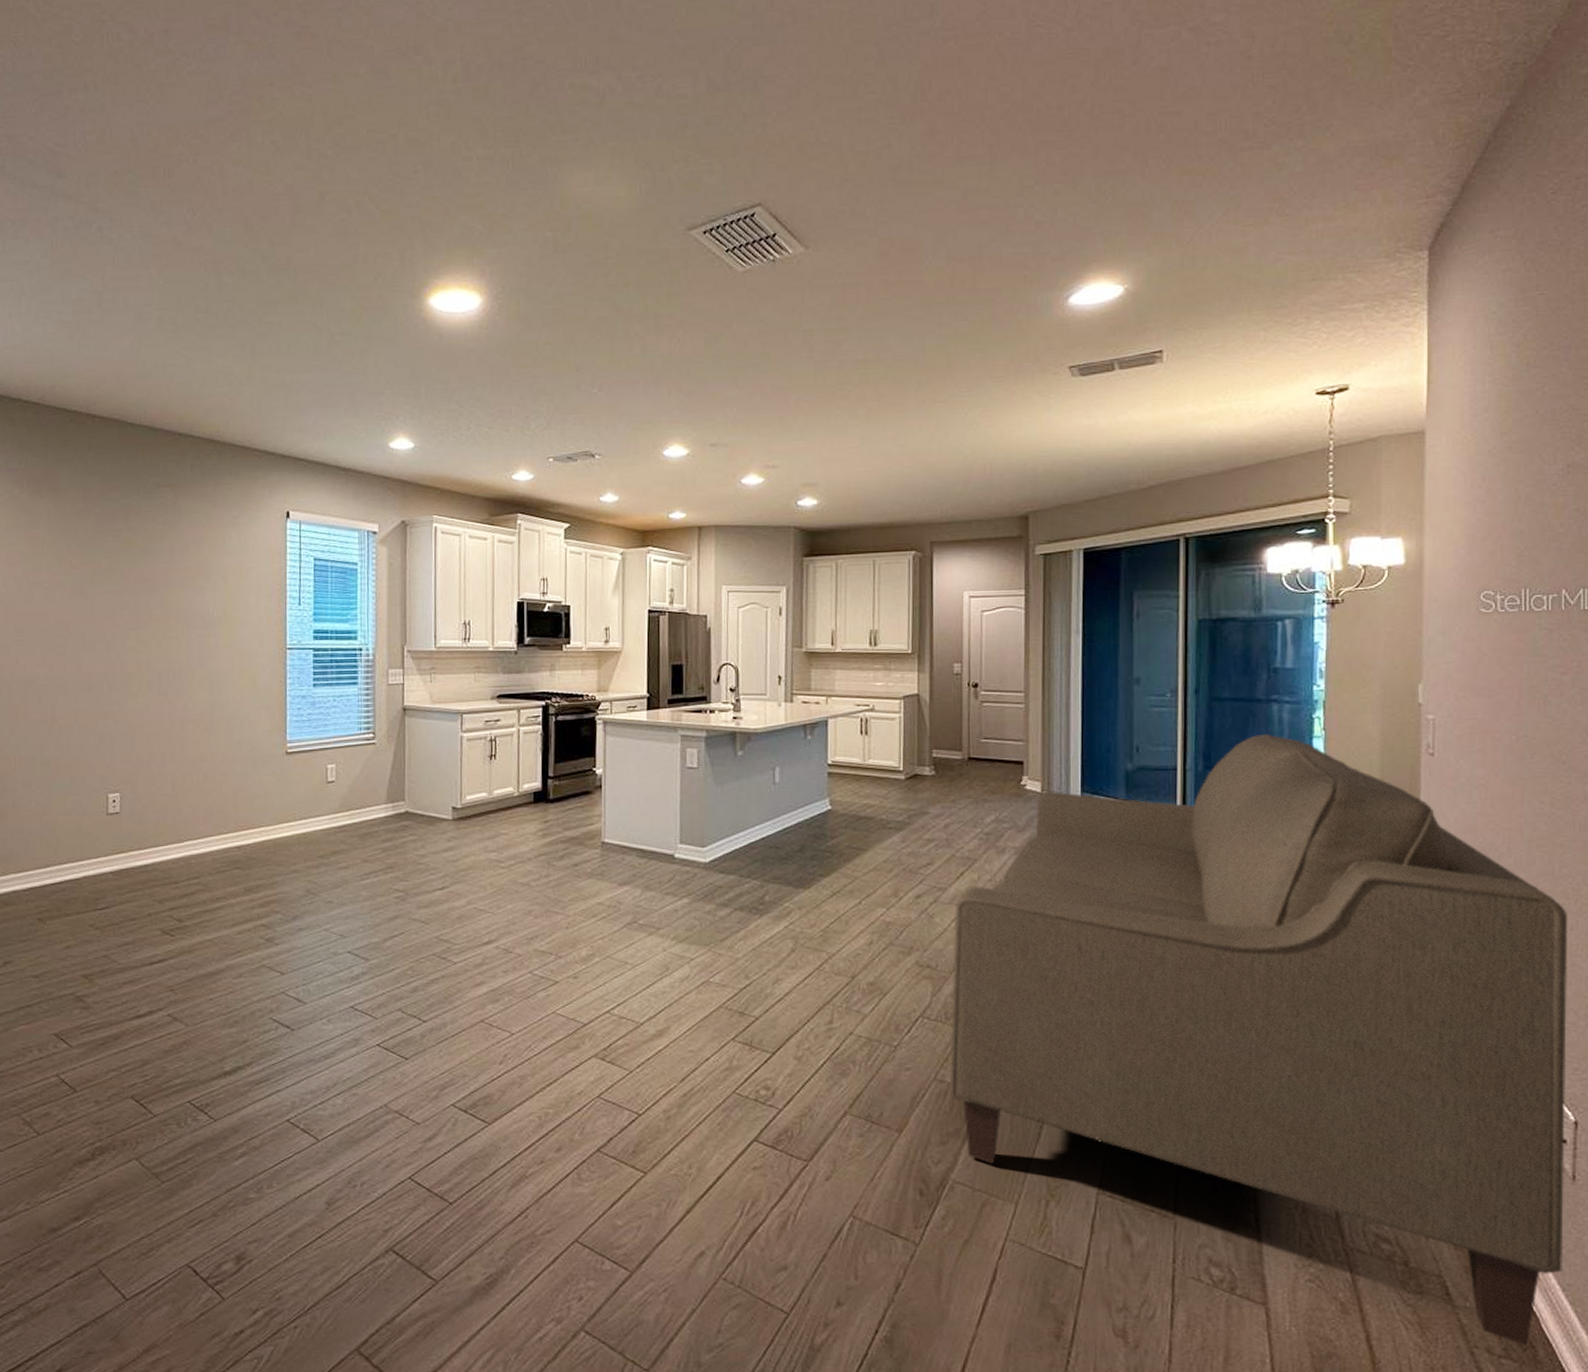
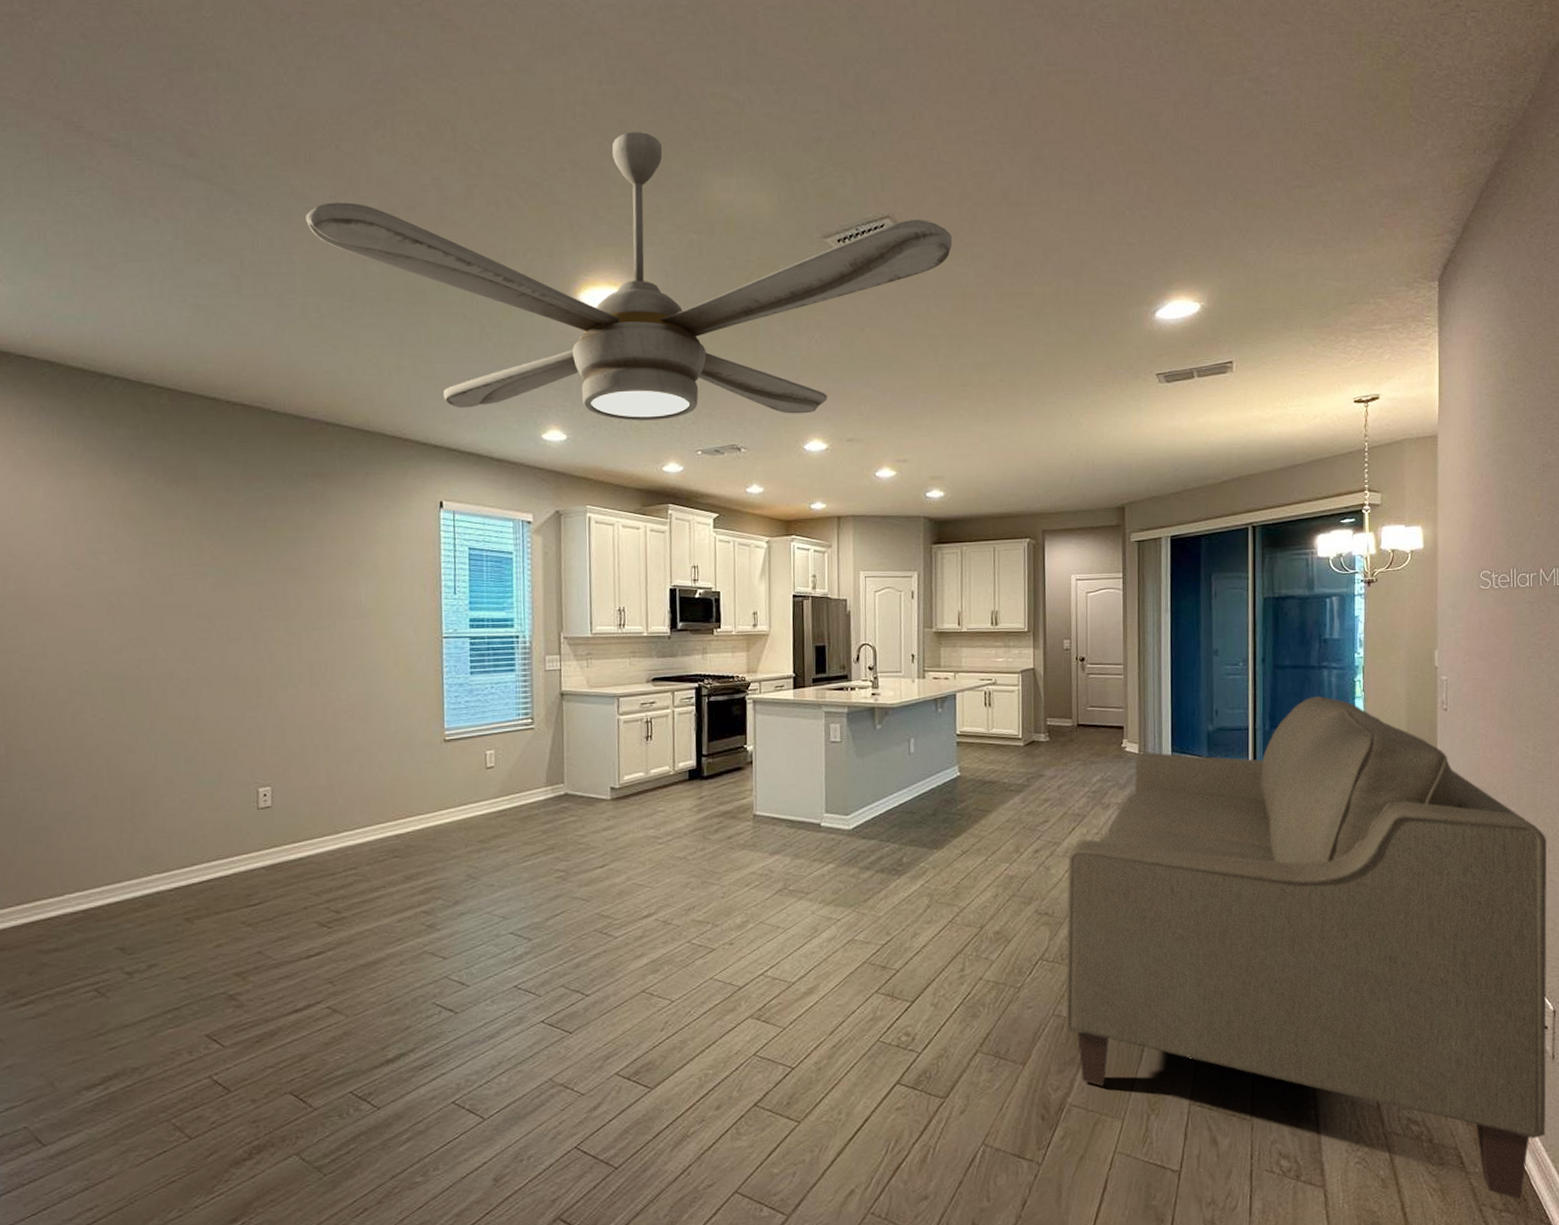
ceiling fan: none [164,129,831,428] -> present [306,132,952,421]

